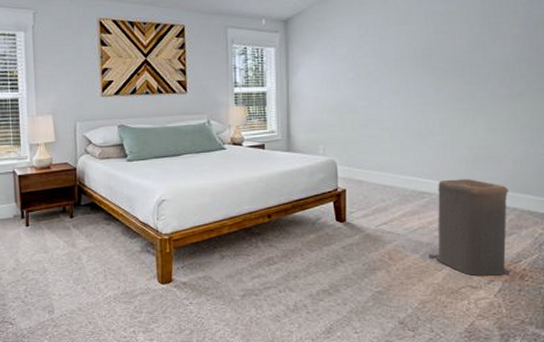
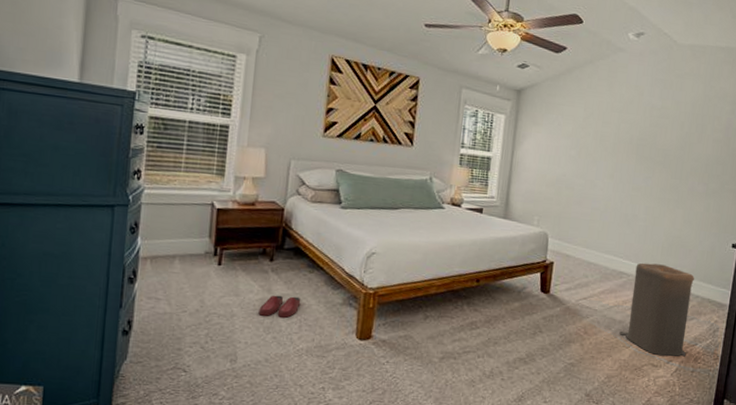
slippers: none [67,248,103,269] -> present [258,295,301,318]

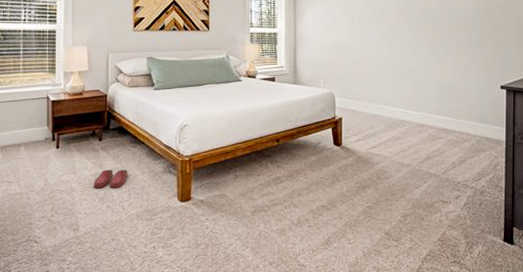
laundry basket: present [619,262,694,357] -> none [409,110,472,193]

